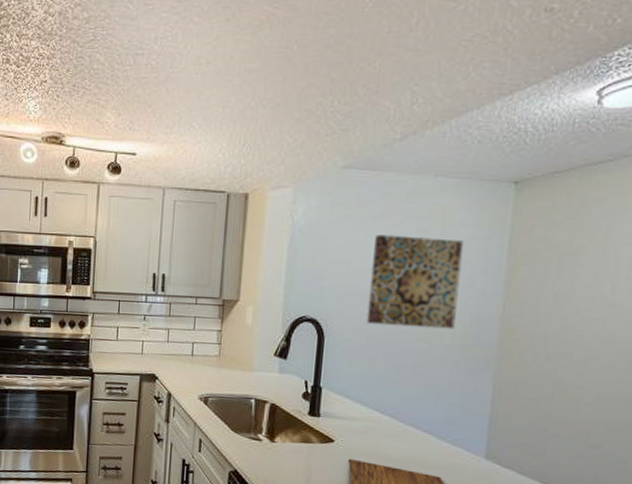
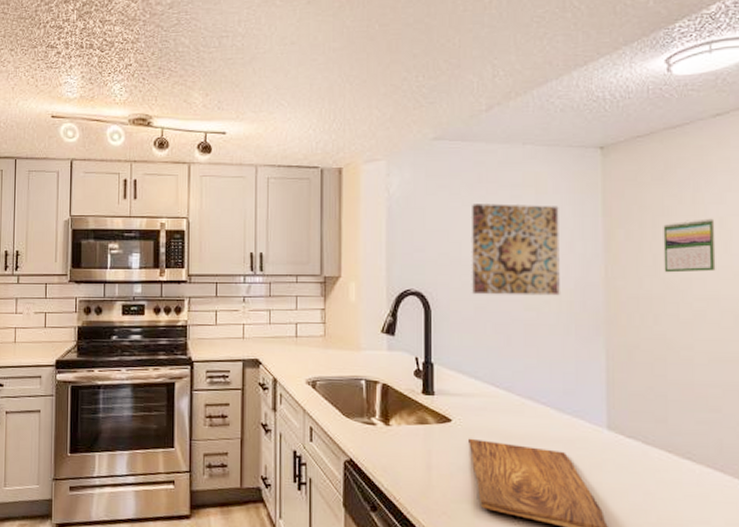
calendar: none [563,259,625,313] -> present [663,218,716,273]

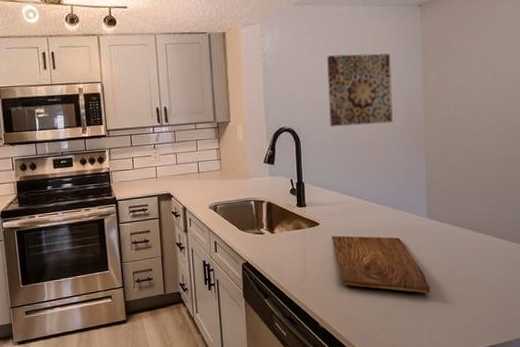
calendar: present [663,218,716,273] -> none [463,56,499,99]

